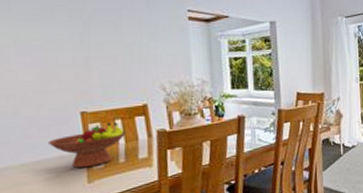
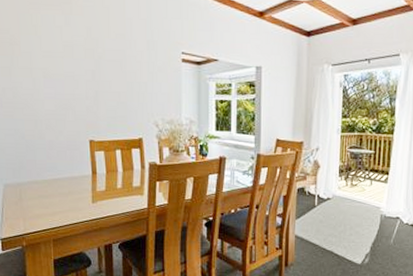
fruit bowl: present [47,121,126,169] -> none [63,151,124,190]

